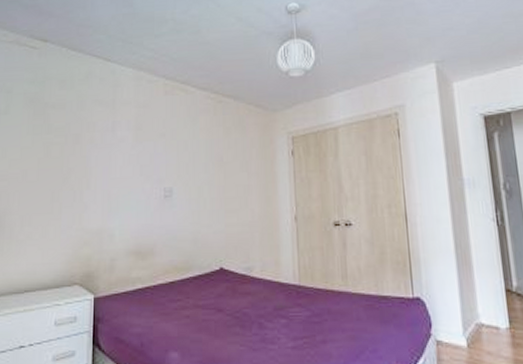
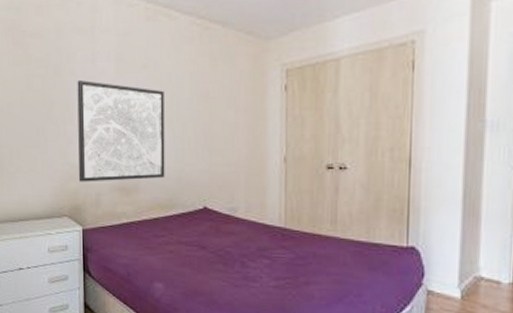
wall art: none [92,148,182,248] -> present [77,80,165,182]

